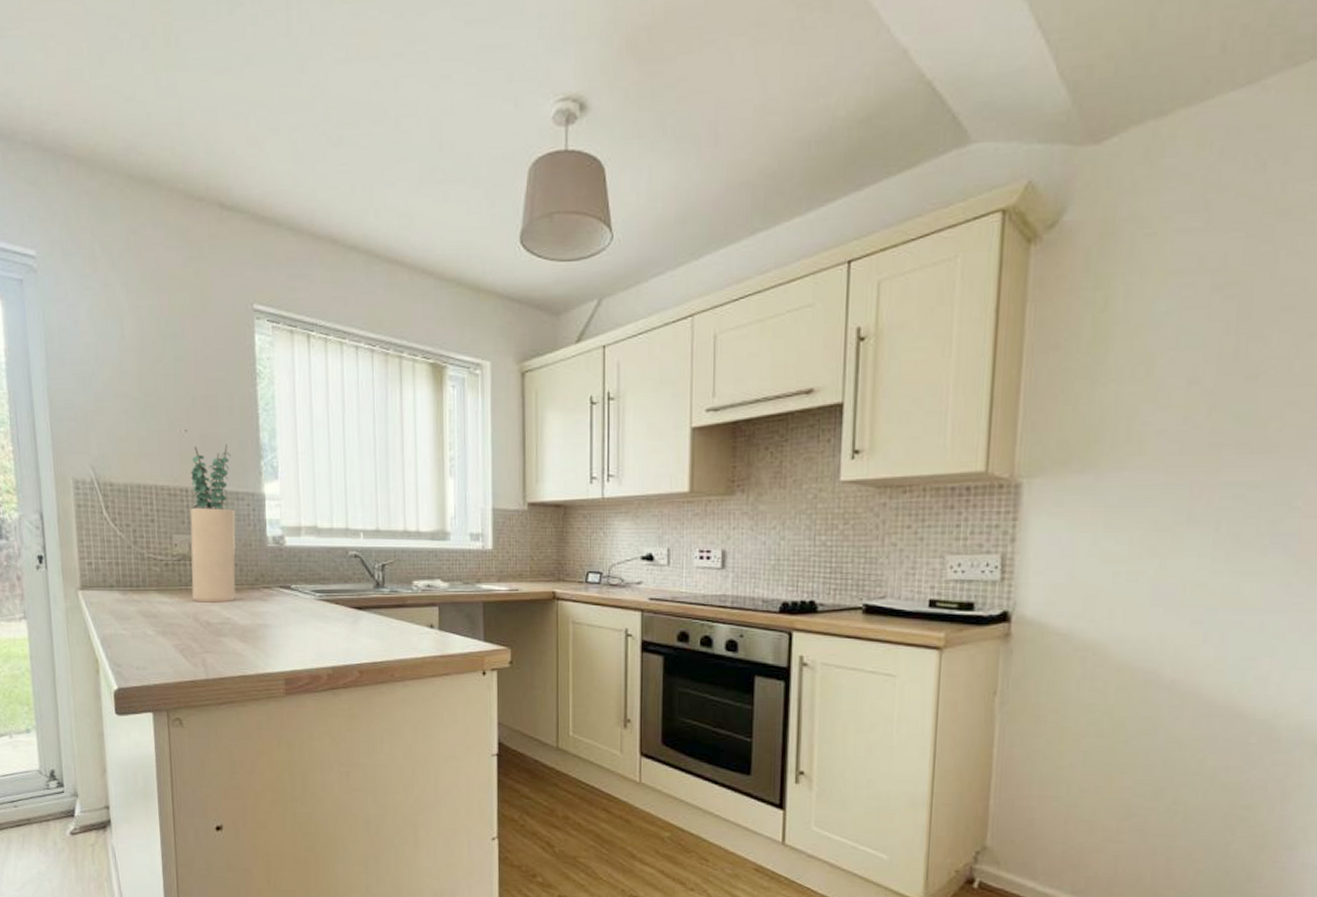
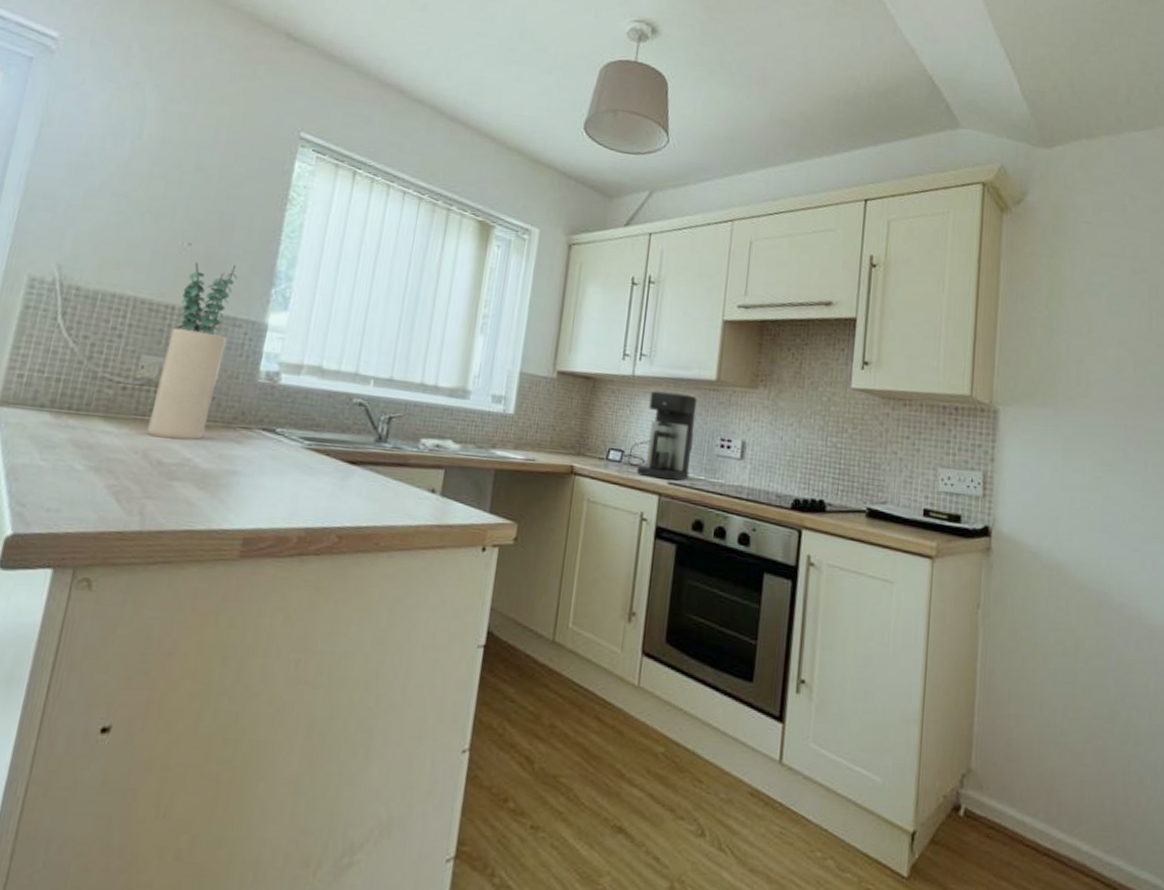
coffee maker: none [617,510,671,597] -> present [637,391,697,481]

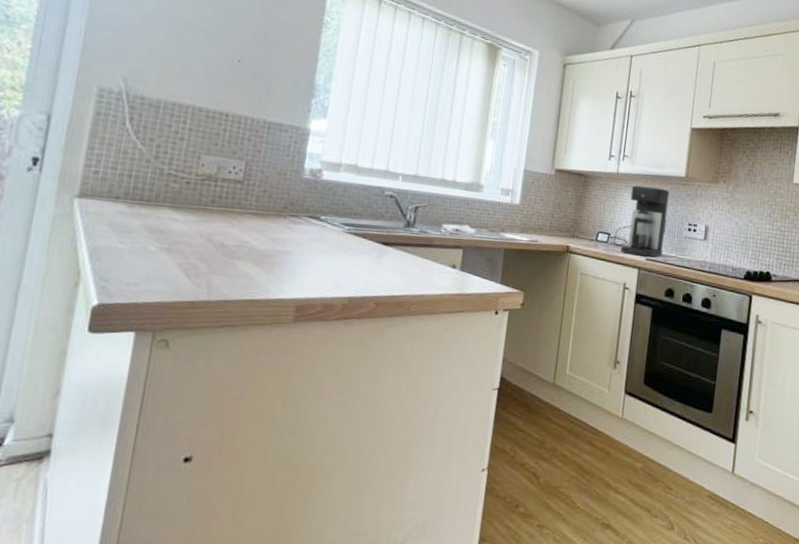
vase: present [147,262,238,440] -> none [210,76,282,226]

